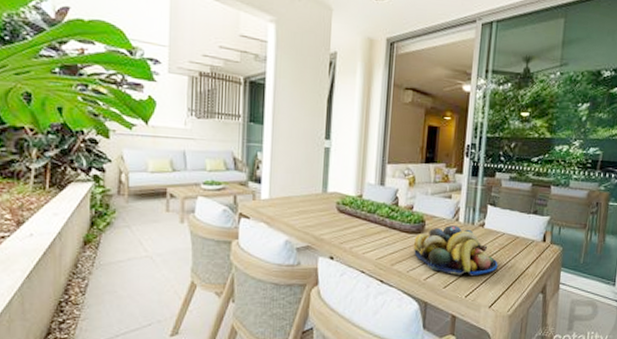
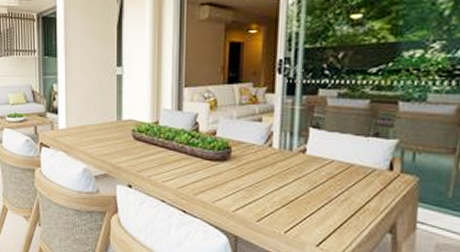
fruit bowl: present [413,225,498,276] -> none [218,152,326,209]

